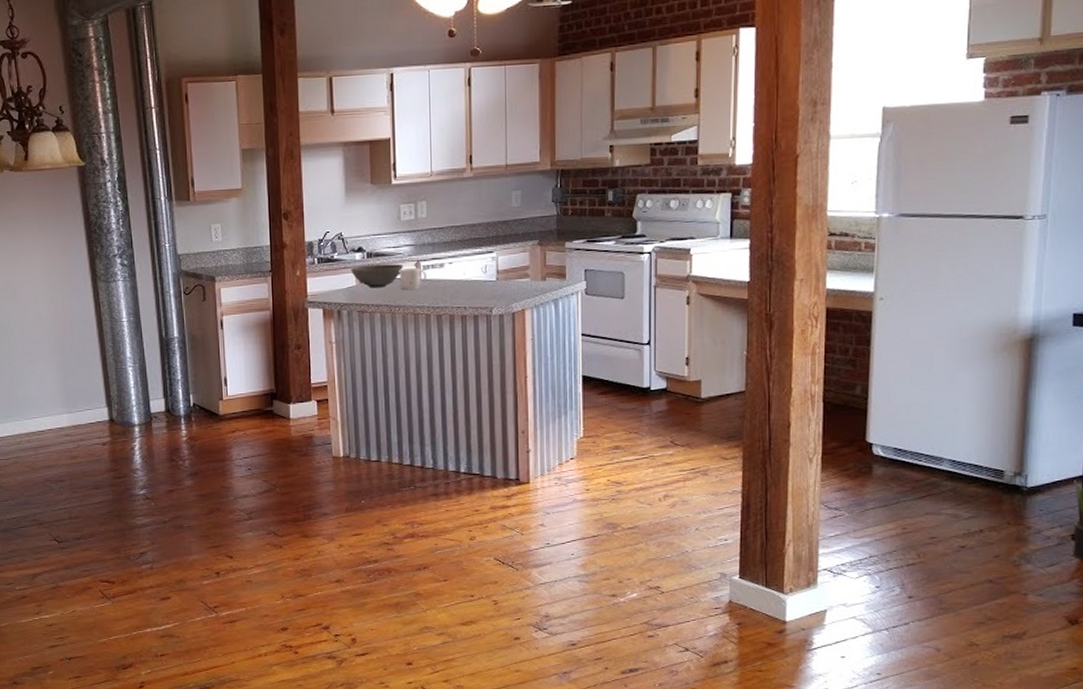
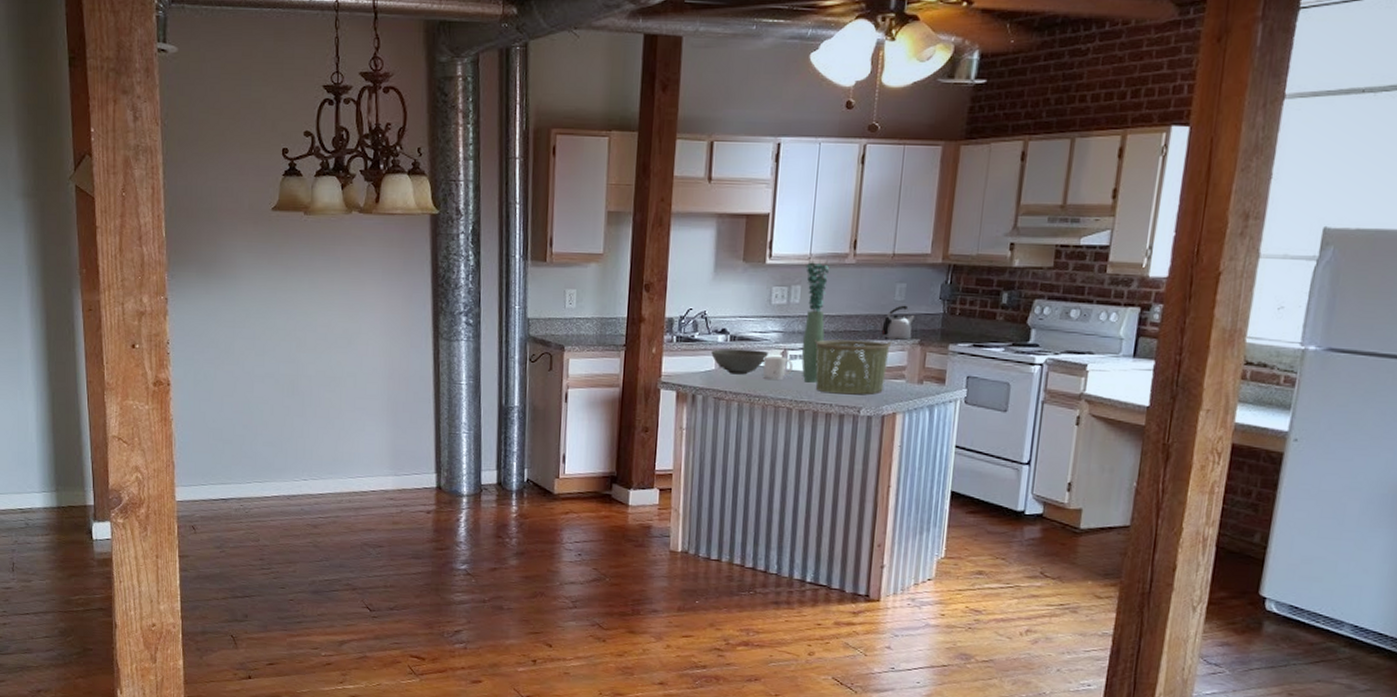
vase: none [428,175,452,290] -> present [801,257,829,384]
basket: none [443,244,514,297] -> present [814,339,892,395]
kettle: none [503,210,532,244] -> present [881,305,915,341]

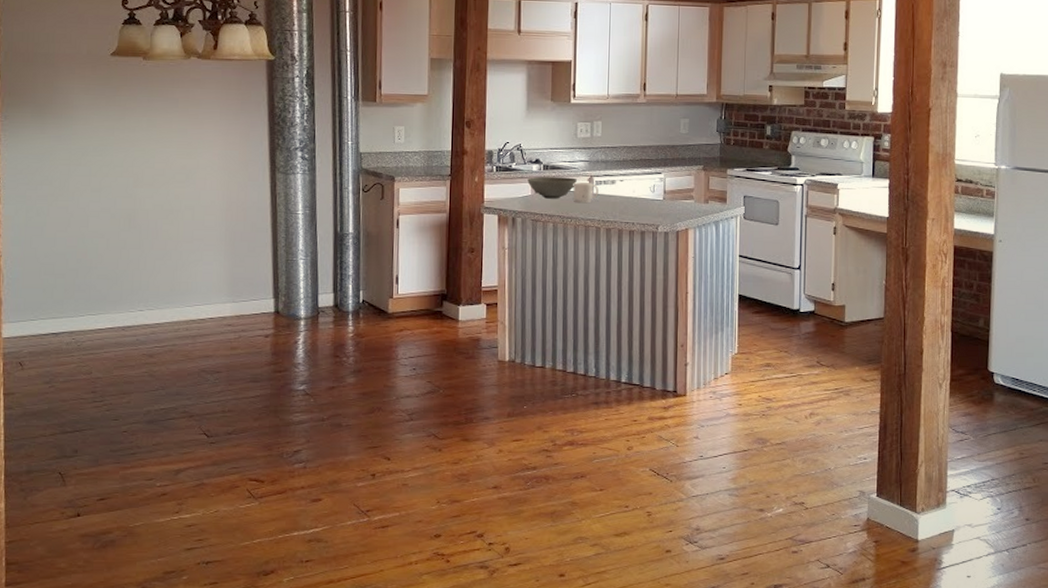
vase: present [801,257,829,384] -> none [605,98,624,206]
basket: present [814,339,892,395] -> none [615,167,681,214]
kettle: present [881,305,915,341] -> none [671,137,698,167]

